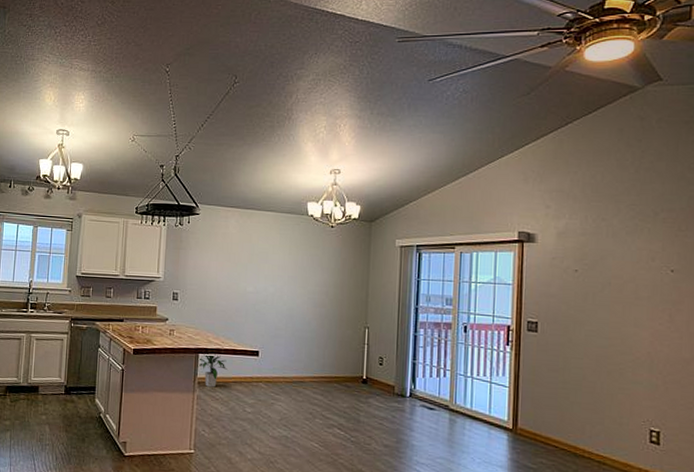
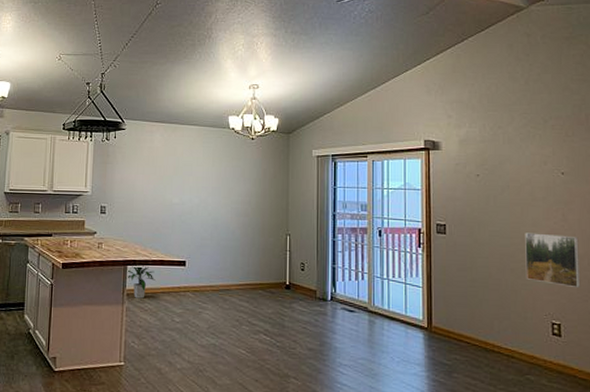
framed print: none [623,333,686,395] -> present [525,232,581,289]

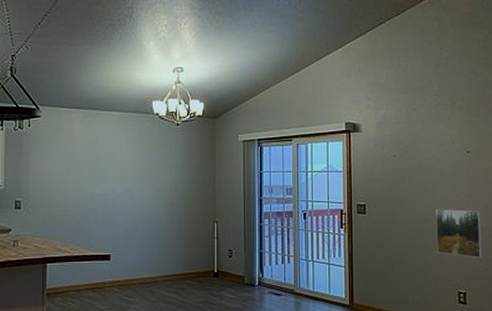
indoor plant: present [125,265,156,299] -> none [45,262,78,297]

